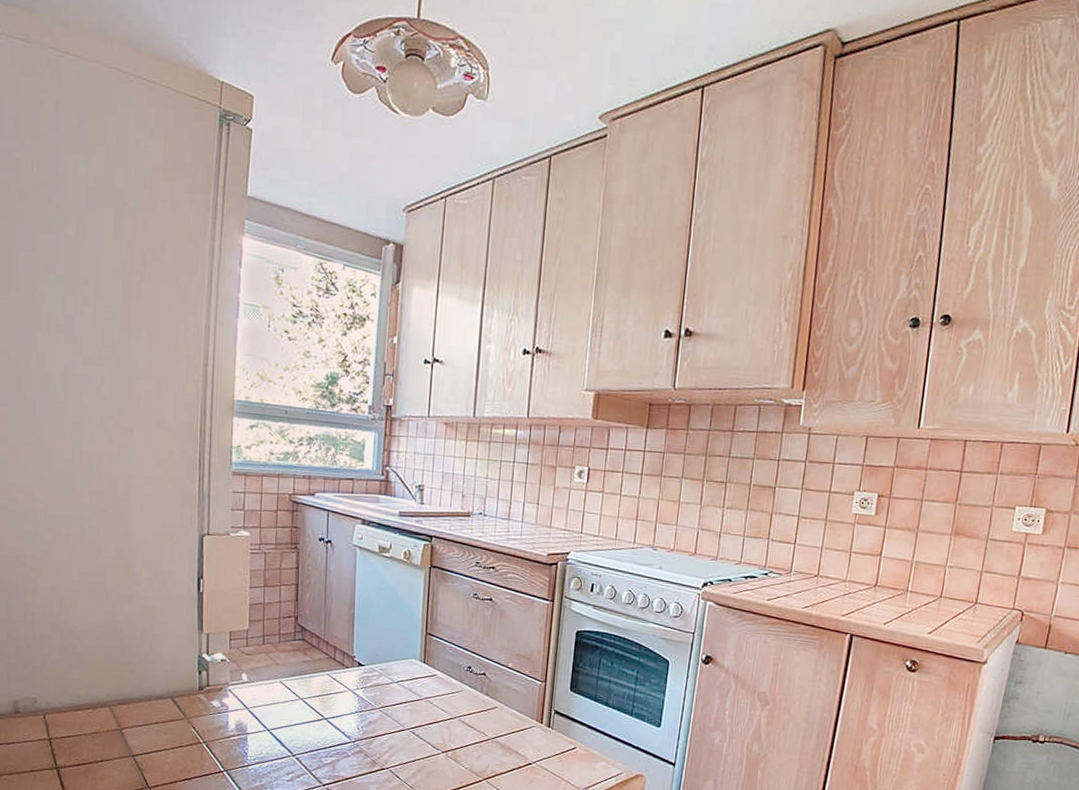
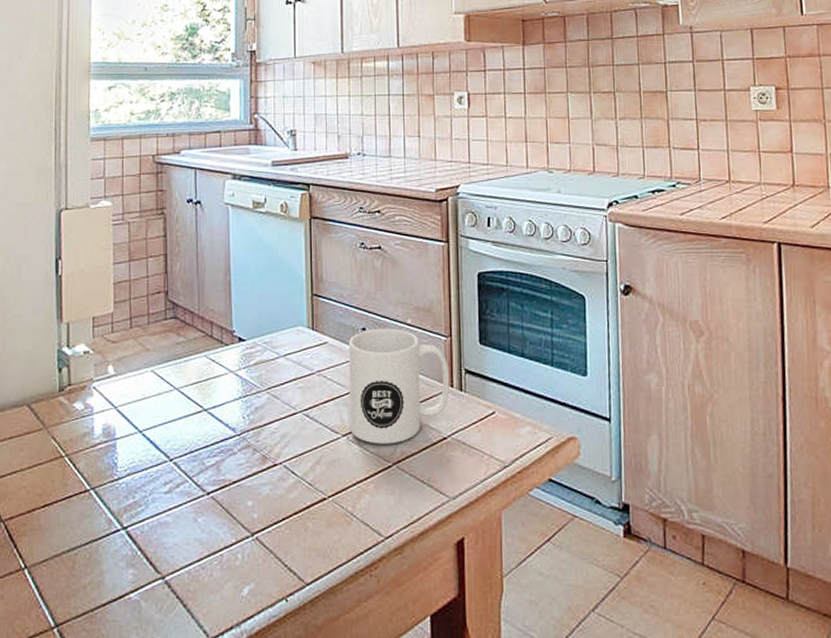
mug: none [449,668,541,764] -> present [348,328,450,444]

